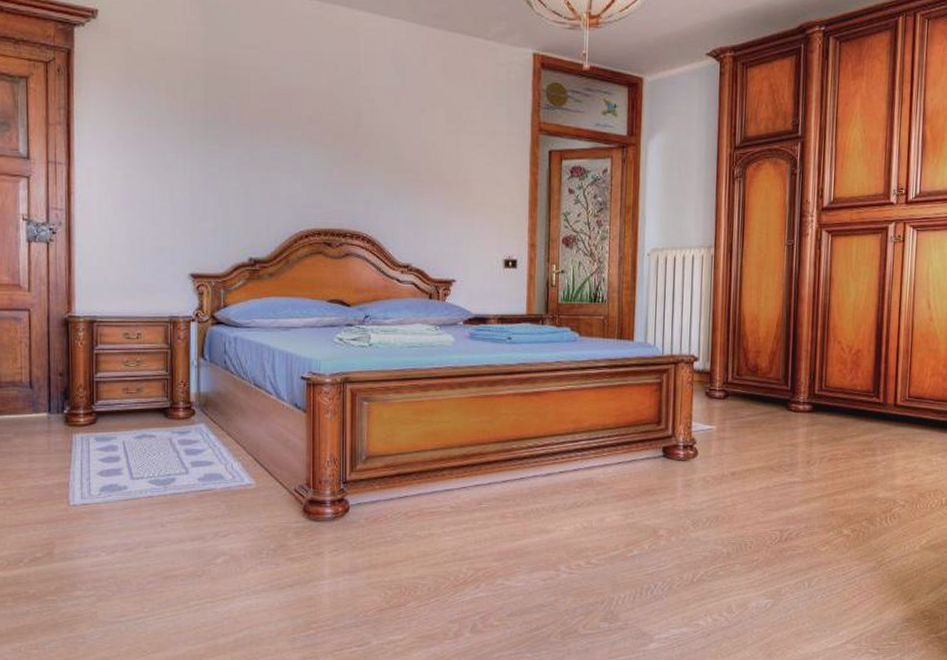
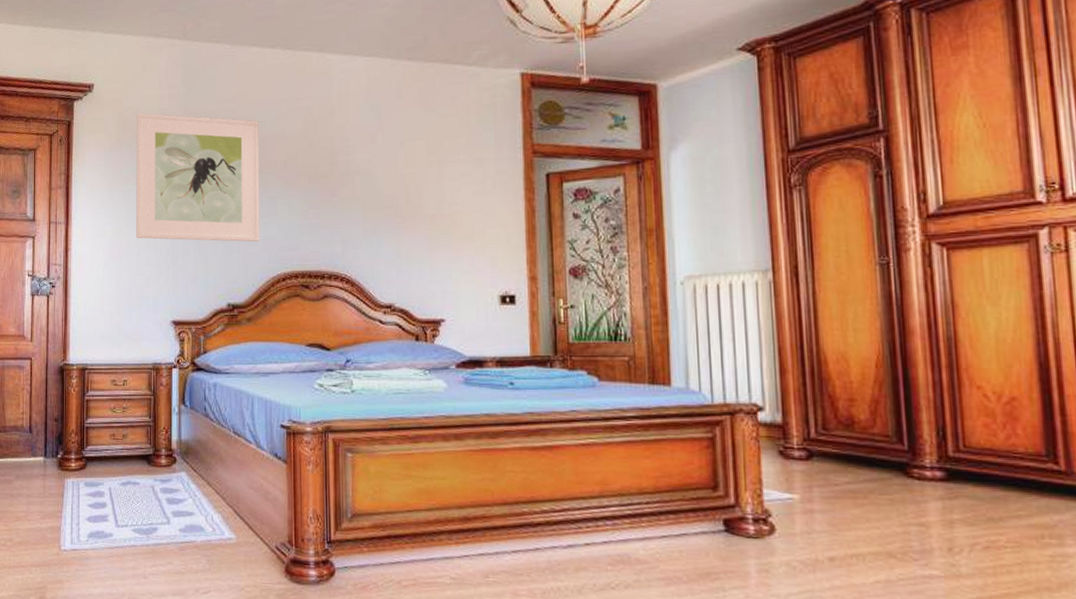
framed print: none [149,49,284,198] -> present [136,113,260,242]

